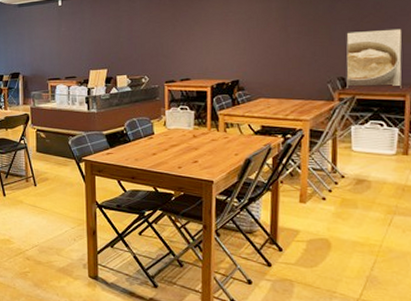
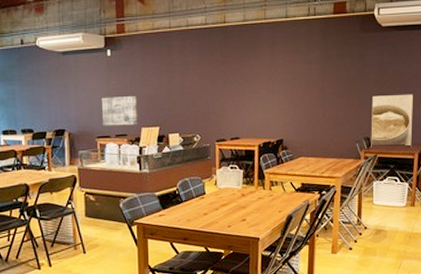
wall art: none [52,40,87,69] -> present [101,95,138,126]

